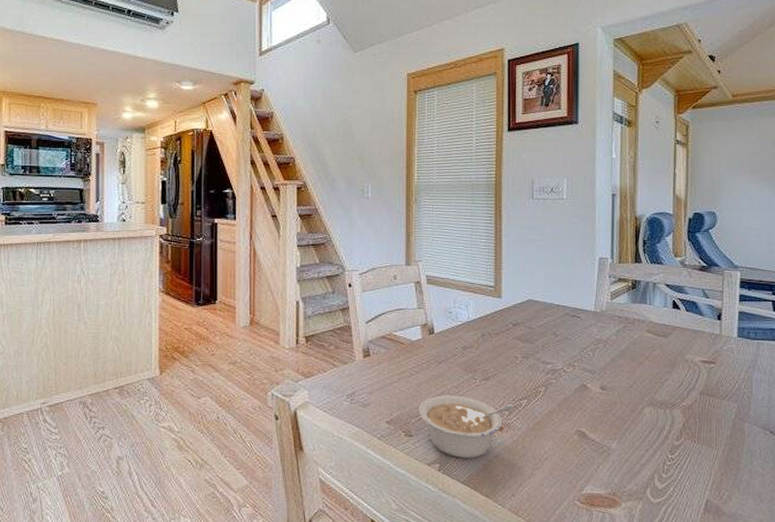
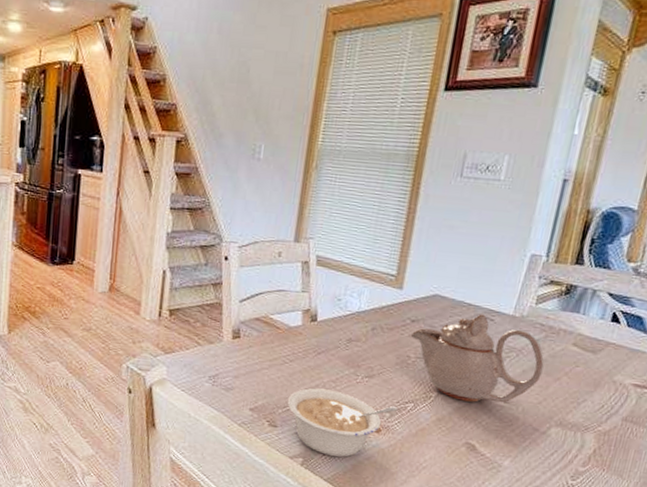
teapot: none [515,313,627,392] -> present [411,314,545,403]

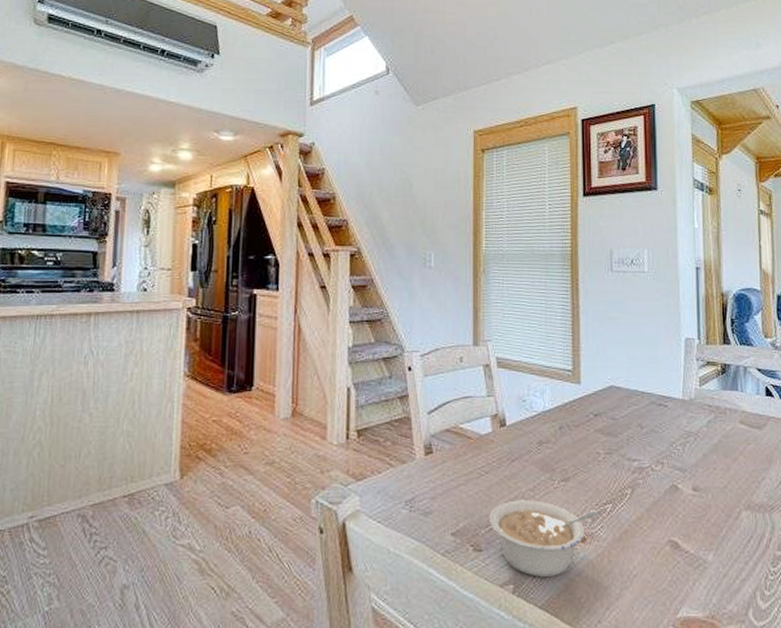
teapot: present [411,314,545,403] -> none [597,401,721,494]

